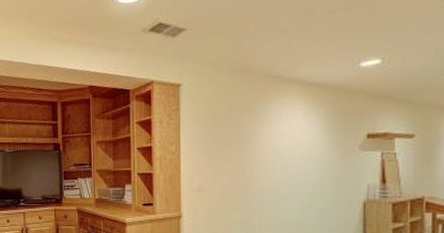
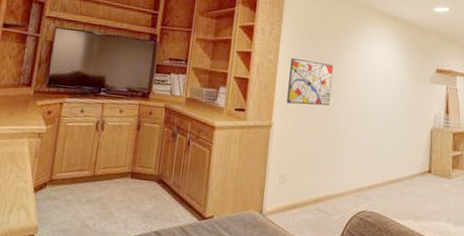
wall art: none [194,145,241,193] -> present [287,57,334,106]

